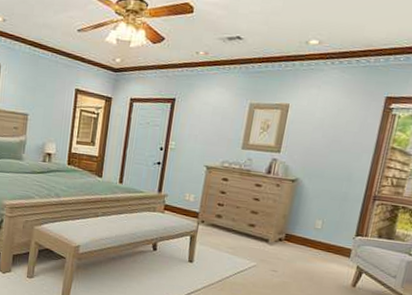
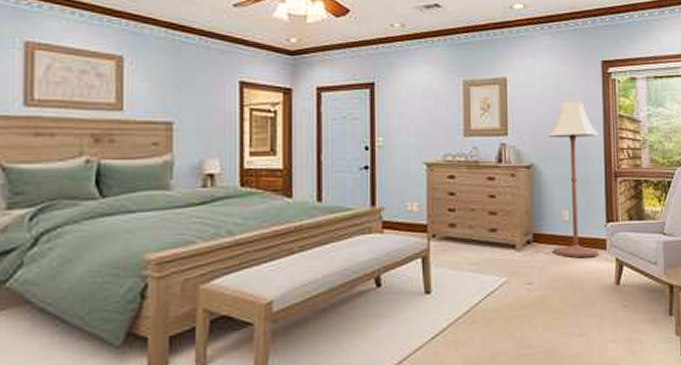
floor lamp: none [300,130,367,262] -> present [547,100,599,258]

